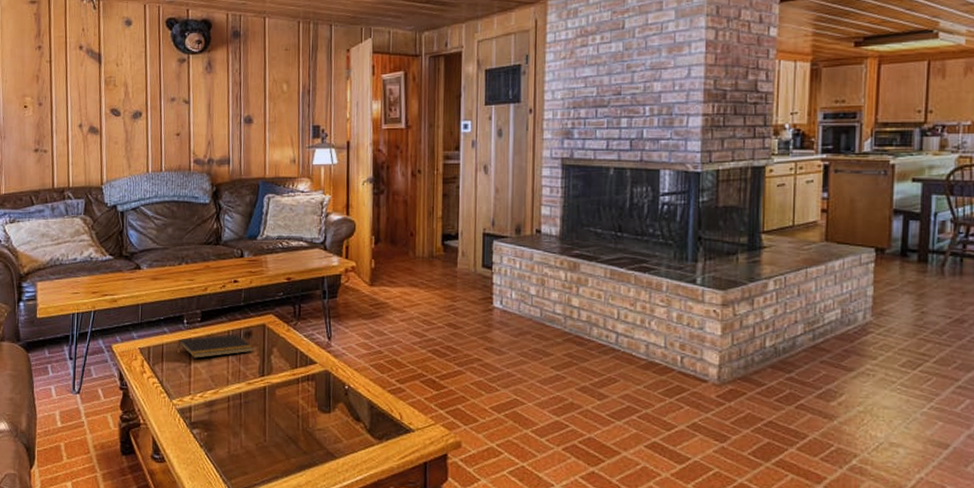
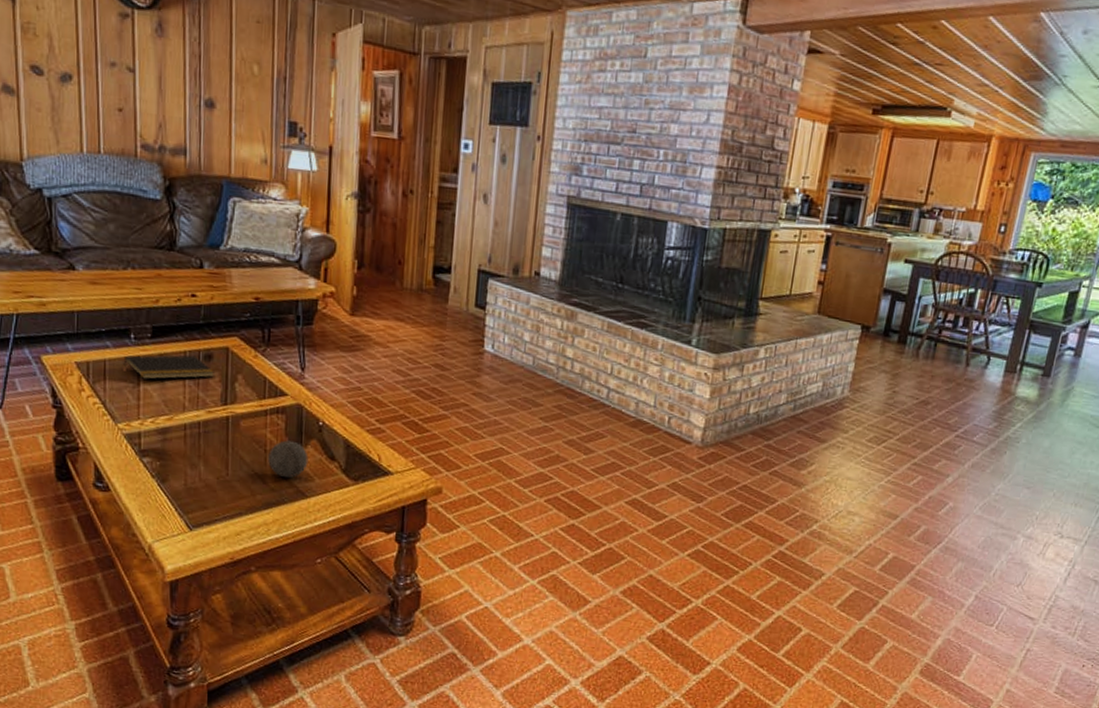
decorative ball: none [300,405,336,441] -> present [268,440,309,479]

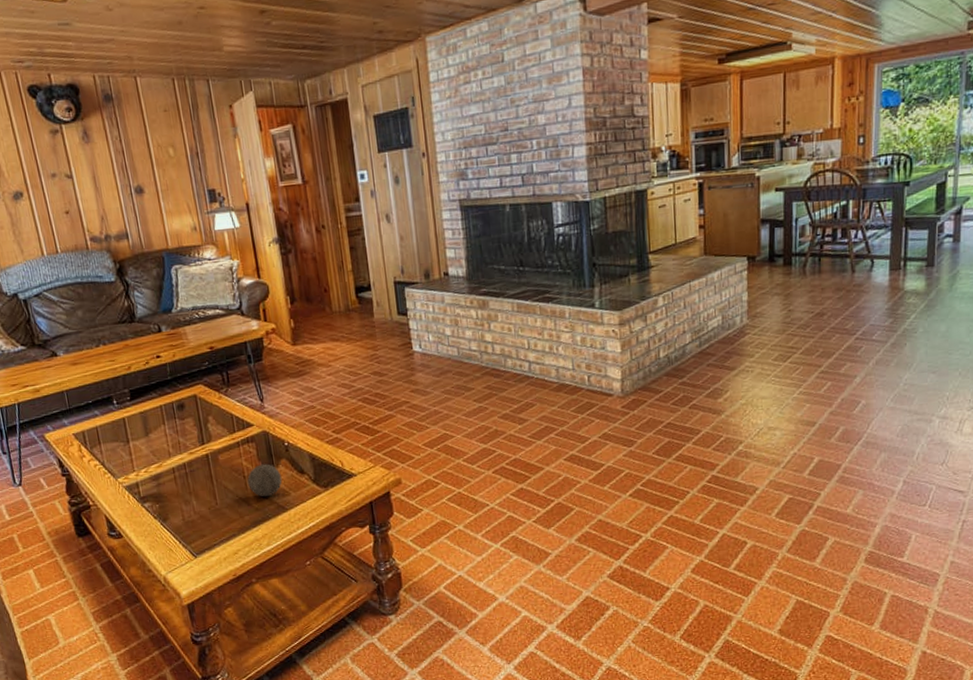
notepad: present [123,355,214,380] -> none [112,407,189,437]

